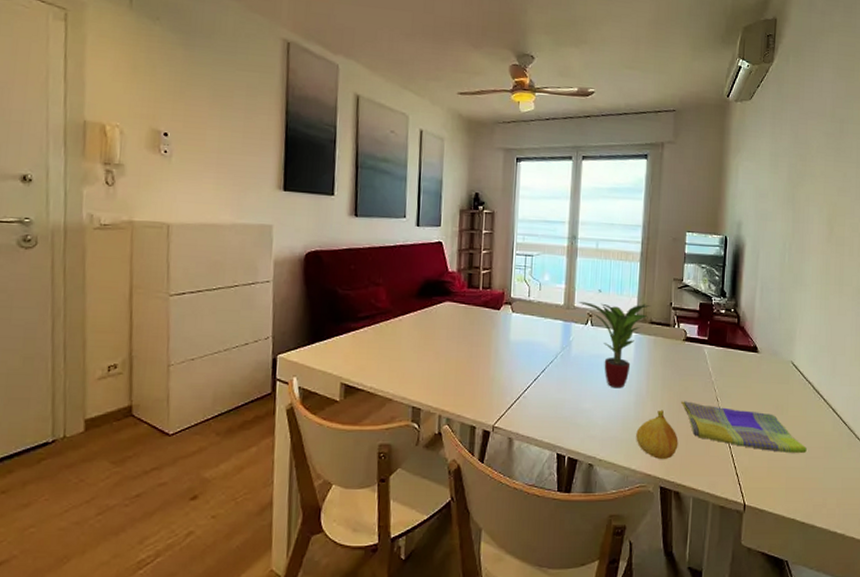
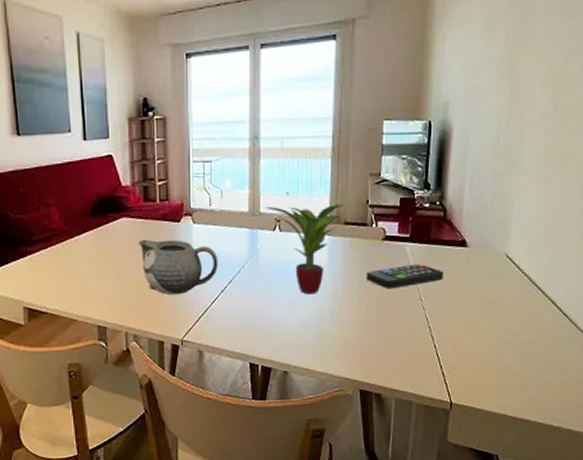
teapot: none [459,324,533,381] -> present [138,239,218,296]
fruit: present [636,410,678,460] -> none [333,313,379,364]
remote control: none [668,365,737,388] -> present [366,263,443,289]
dish towel: present [681,401,807,453] -> none [381,303,521,349]

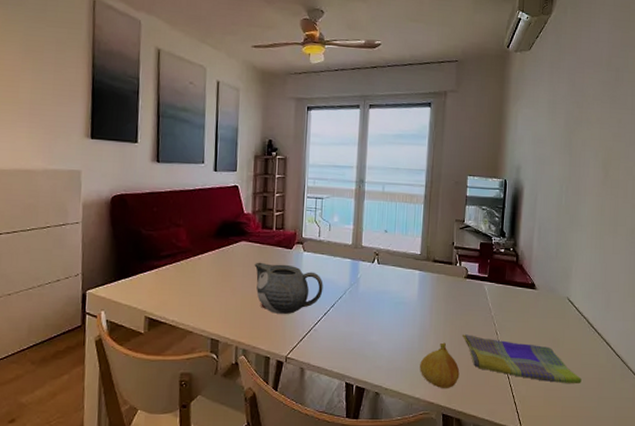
potted plant: present [265,204,345,295] -> none [366,242,434,323]
fruit: none [333,313,379,364] -> present [420,342,460,389]
remote control: present [366,263,443,289] -> none [450,301,516,322]
dish towel: none [381,303,521,349] -> present [463,334,582,383]

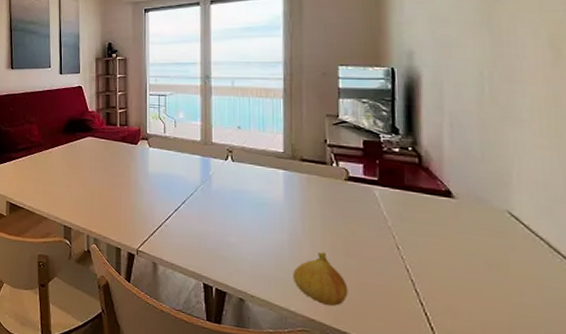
teapot: present [254,262,324,315] -> none [101,156,172,208]
dish towel: present [463,334,582,383] -> none [348,245,547,326]

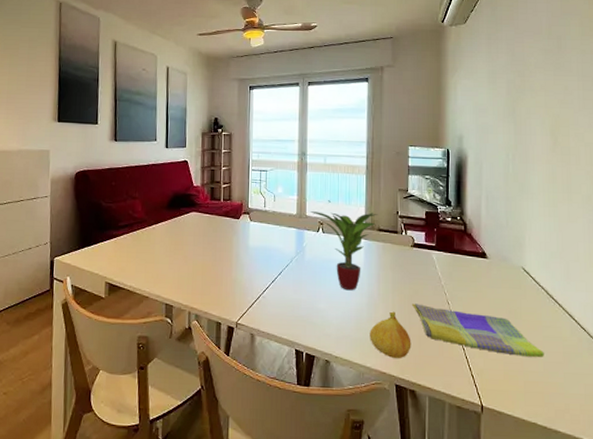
potted plant: none [217,138,300,226] -> present [310,211,378,291]
dish towel: none [348,245,547,326] -> present [412,303,544,357]

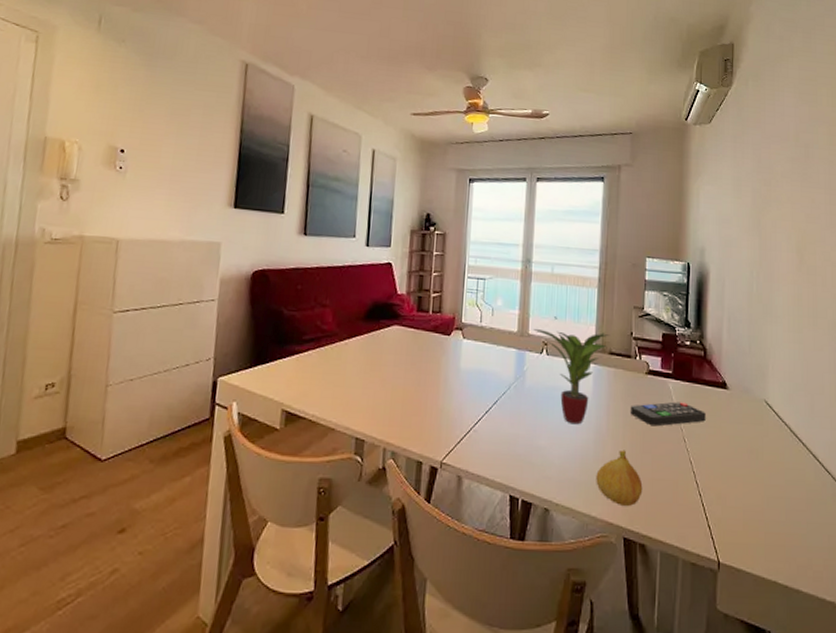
remote control: none [398,270,467,291] -> present [630,401,706,427]
dish towel: present [412,303,544,357] -> none [645,441,786,504]

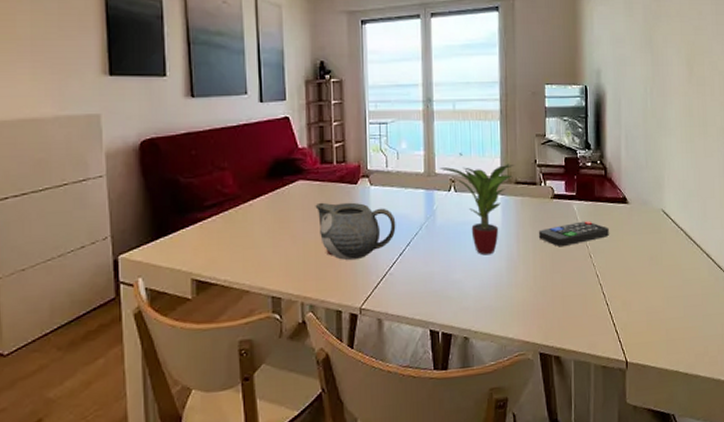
teapot: none [407,349,485,412] -> present [315,202,396,261]
fruit: present [596,450,643,507] -> none [510,272,555,325]

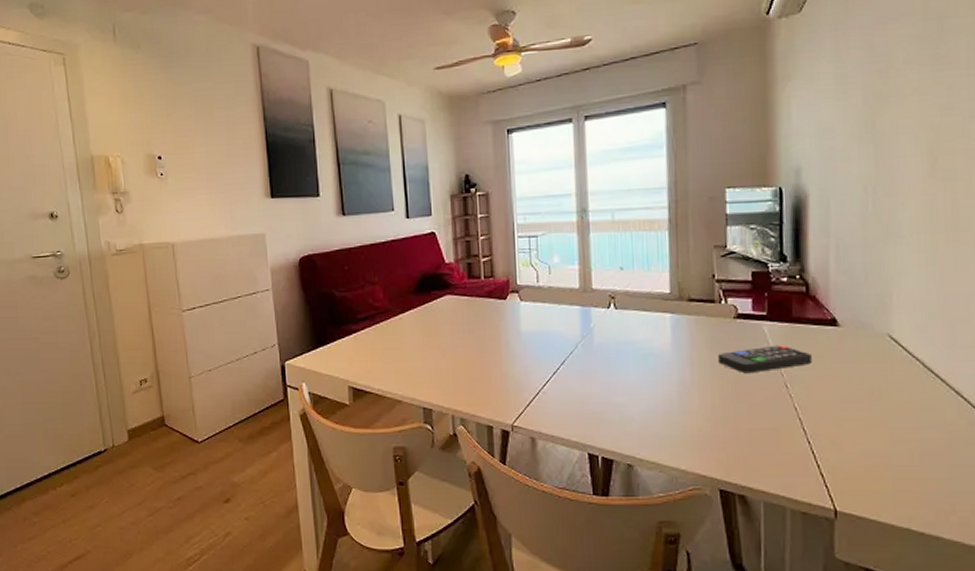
teapot: present [315,202,396,261] -> none [463,317,549,377]
potted plant: present [440,164,515,255] -> none [597,278,688,379]

